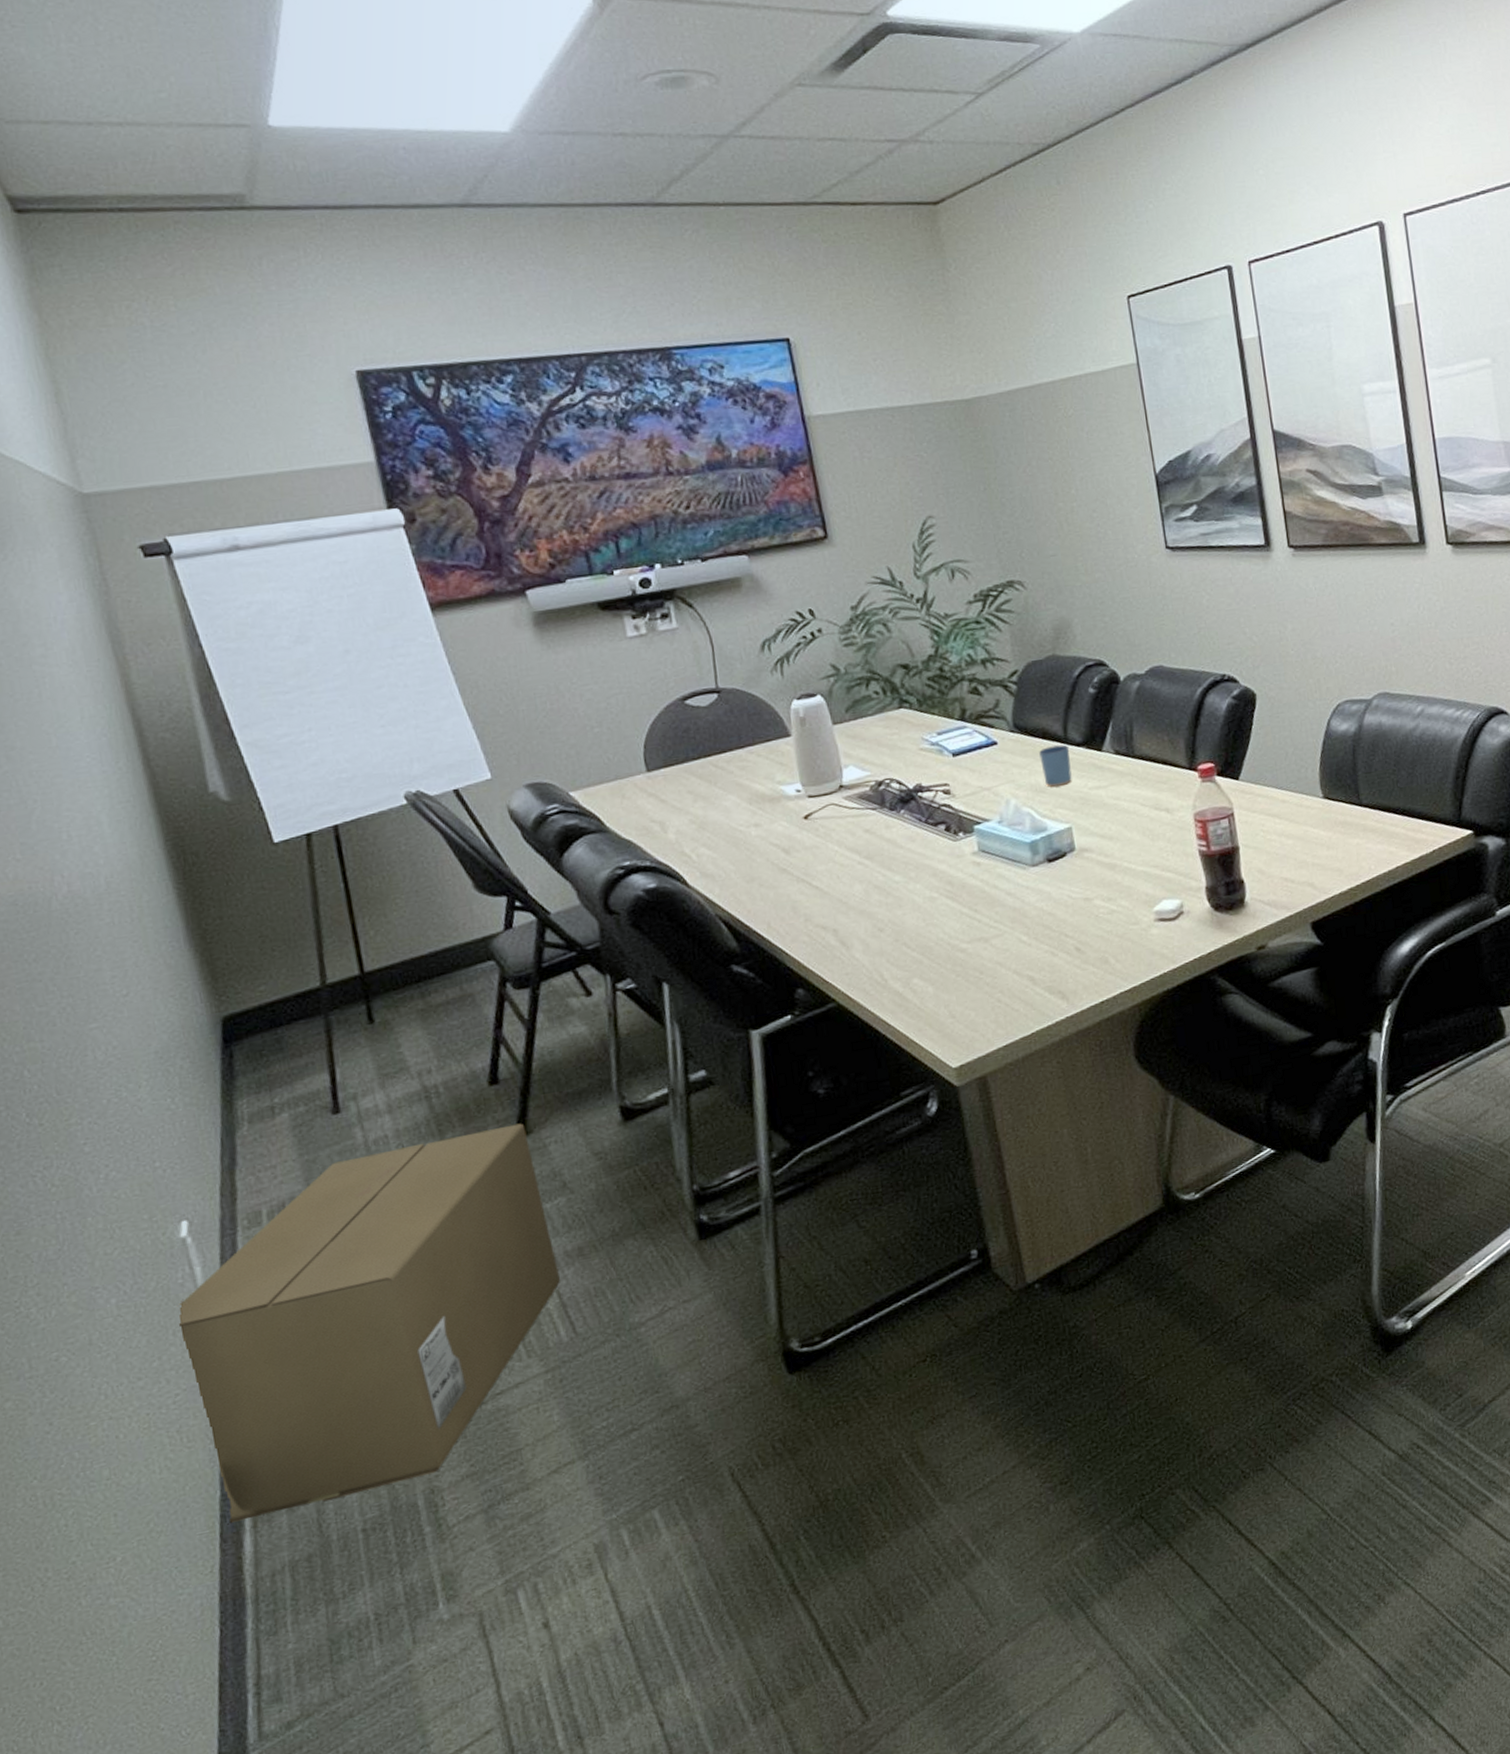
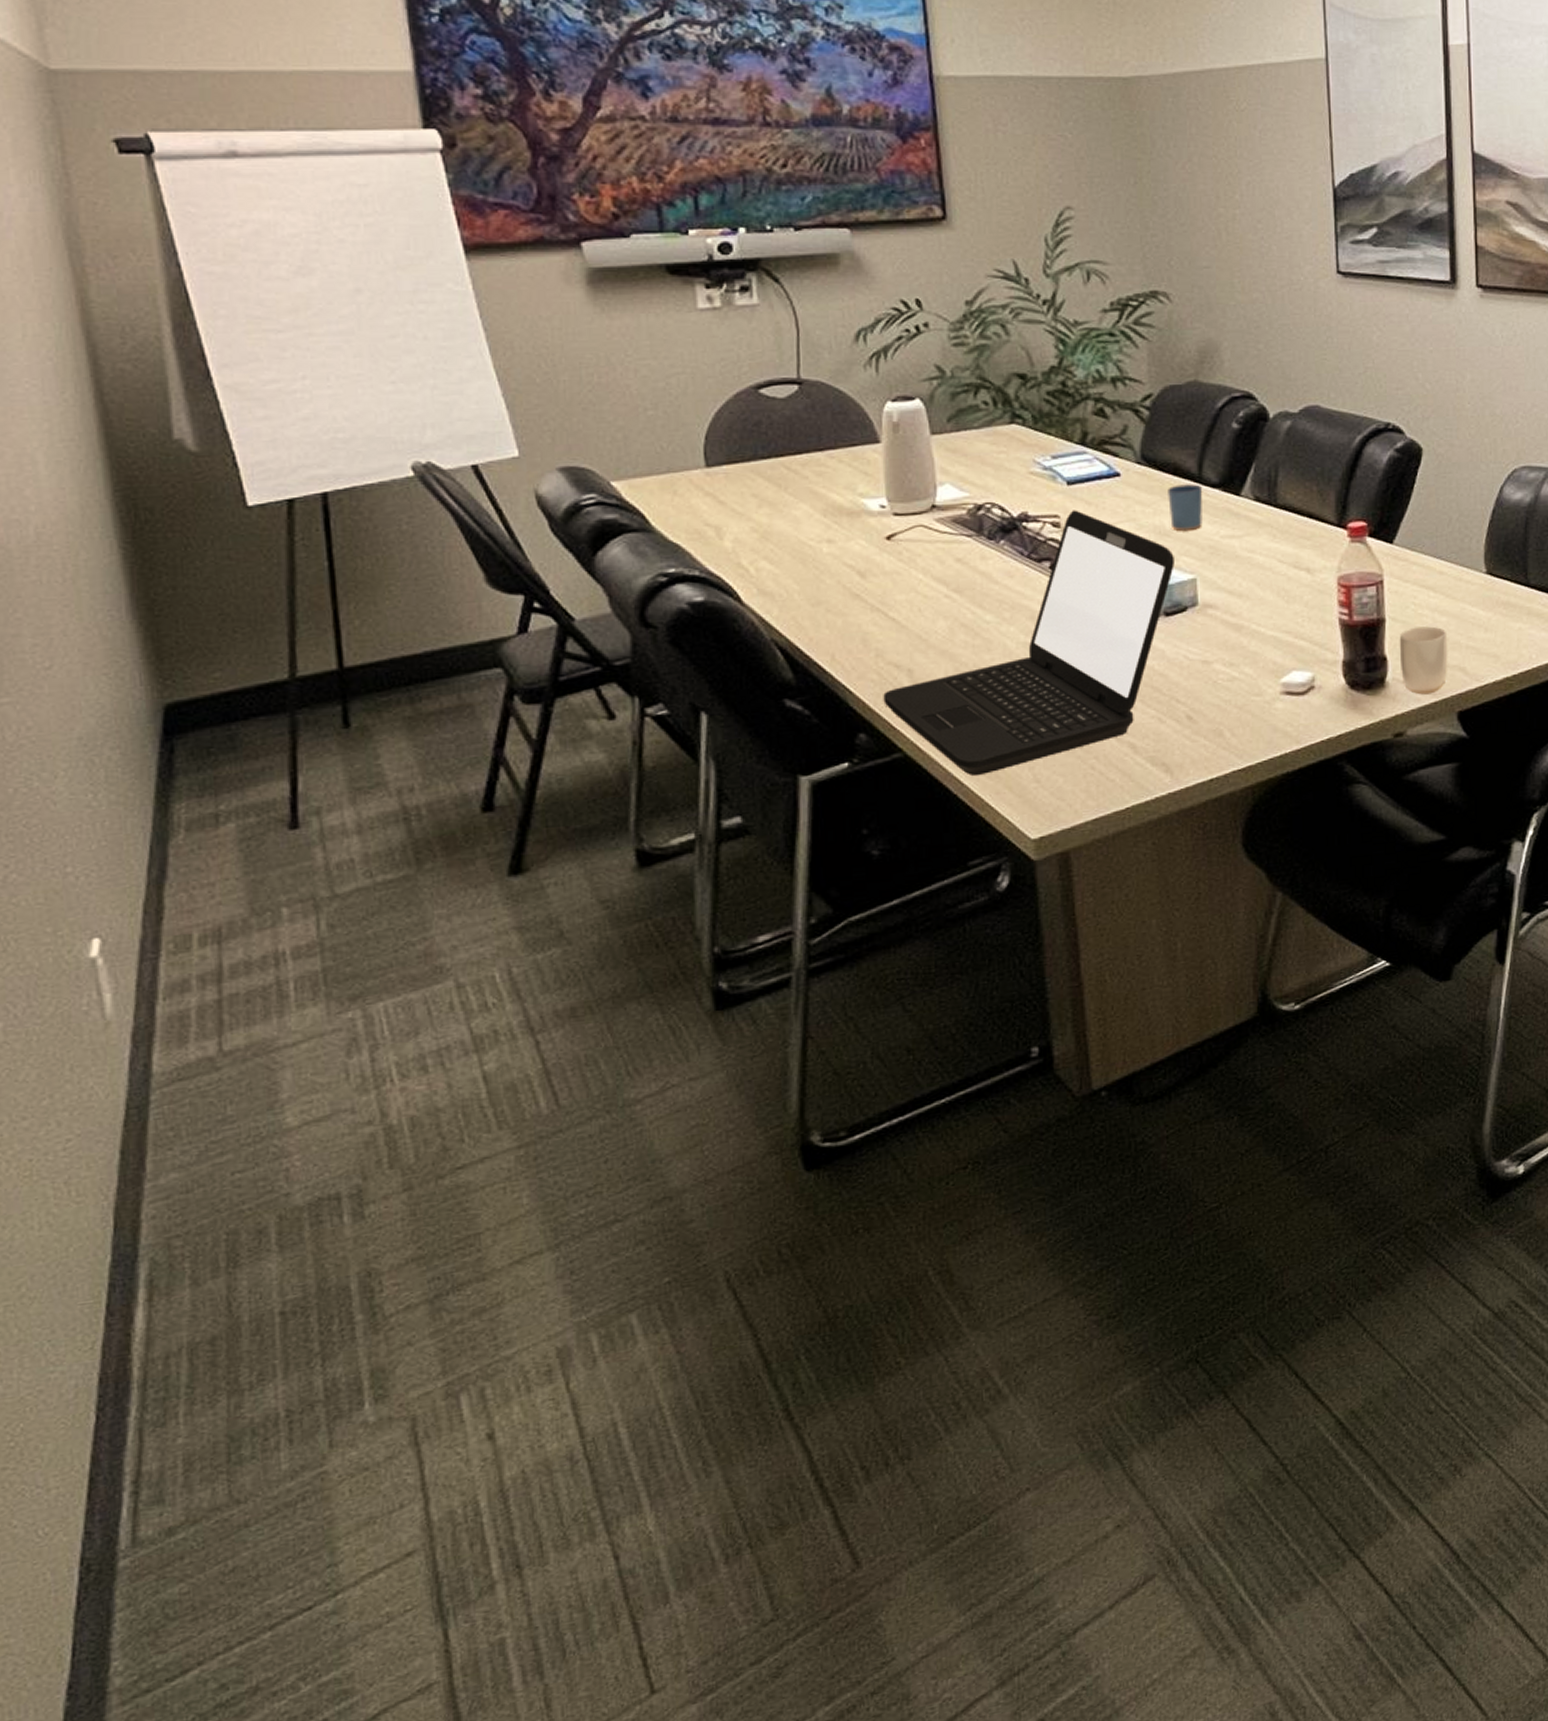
box: present [178,1123,560,1523] -> none [78,858,545,1294]
laptop: none [814,777,1052,1018] -> present [883,510,1174,777]
cup: none [1252,849,1299,911] -> present [1399,626,1448,695]

